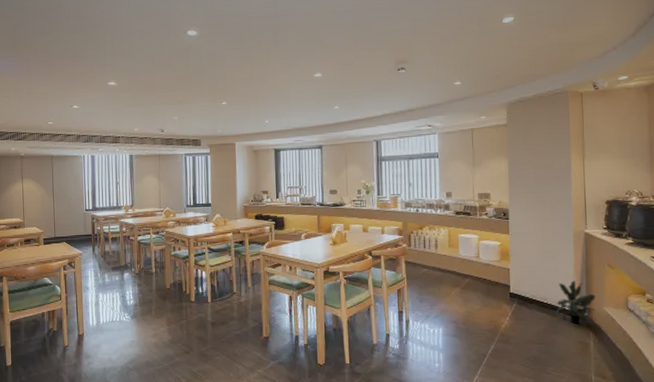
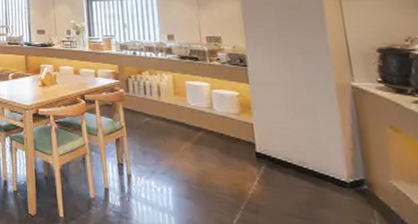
potted plant: present [556,280,595,325] -> none [320,143,377,200]

